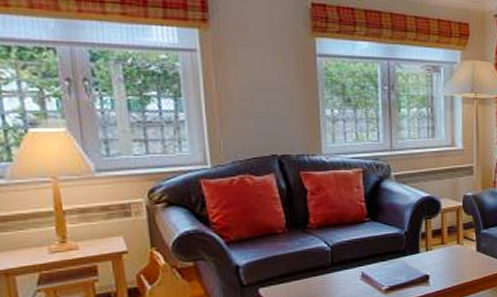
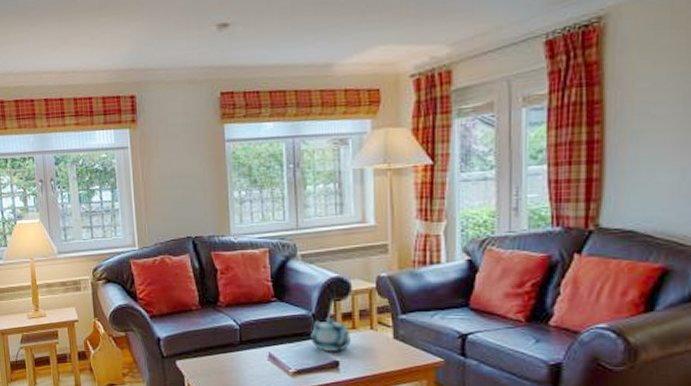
teapot: none [402,234,440,267] -> present [309,316,351,351]

